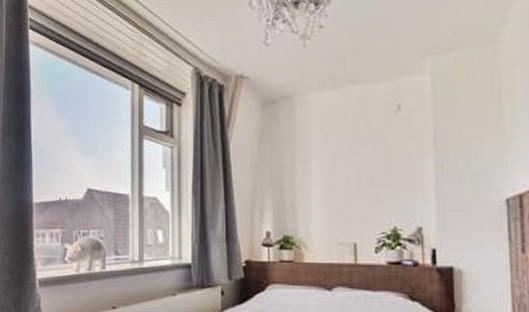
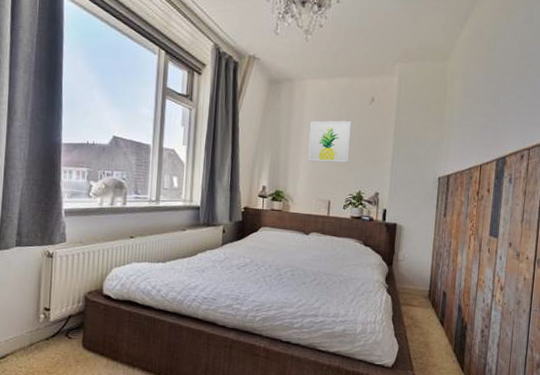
wall art: none [320,138,375,195] -> present [308,120,351,163]

